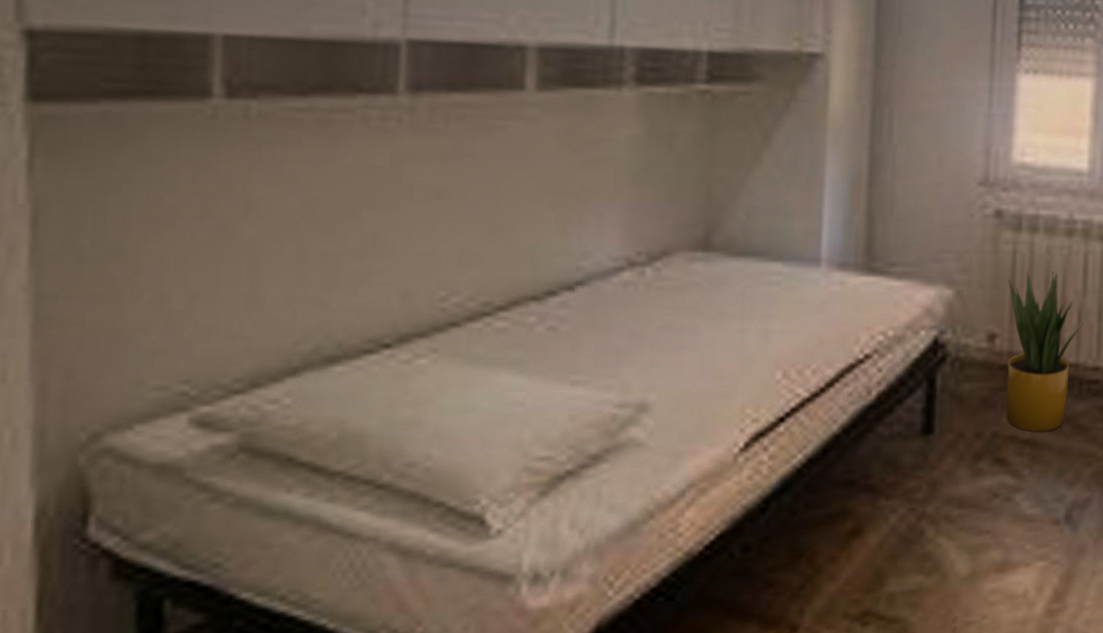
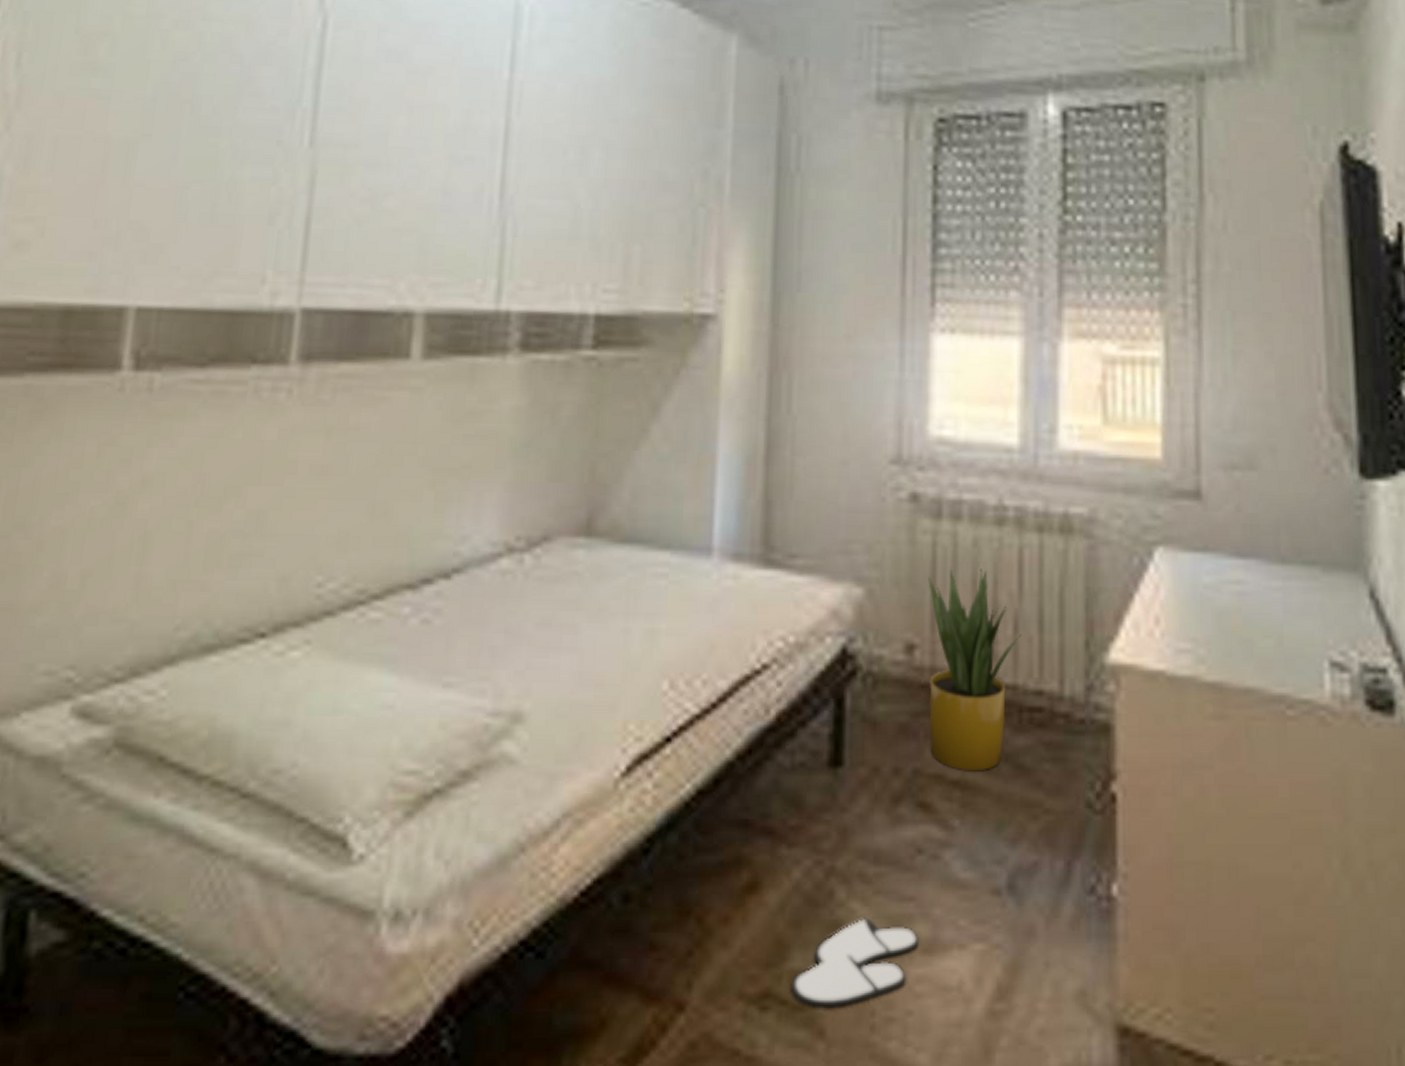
slippers: none [887,549,994,620] -> present [790,917,920,1009]

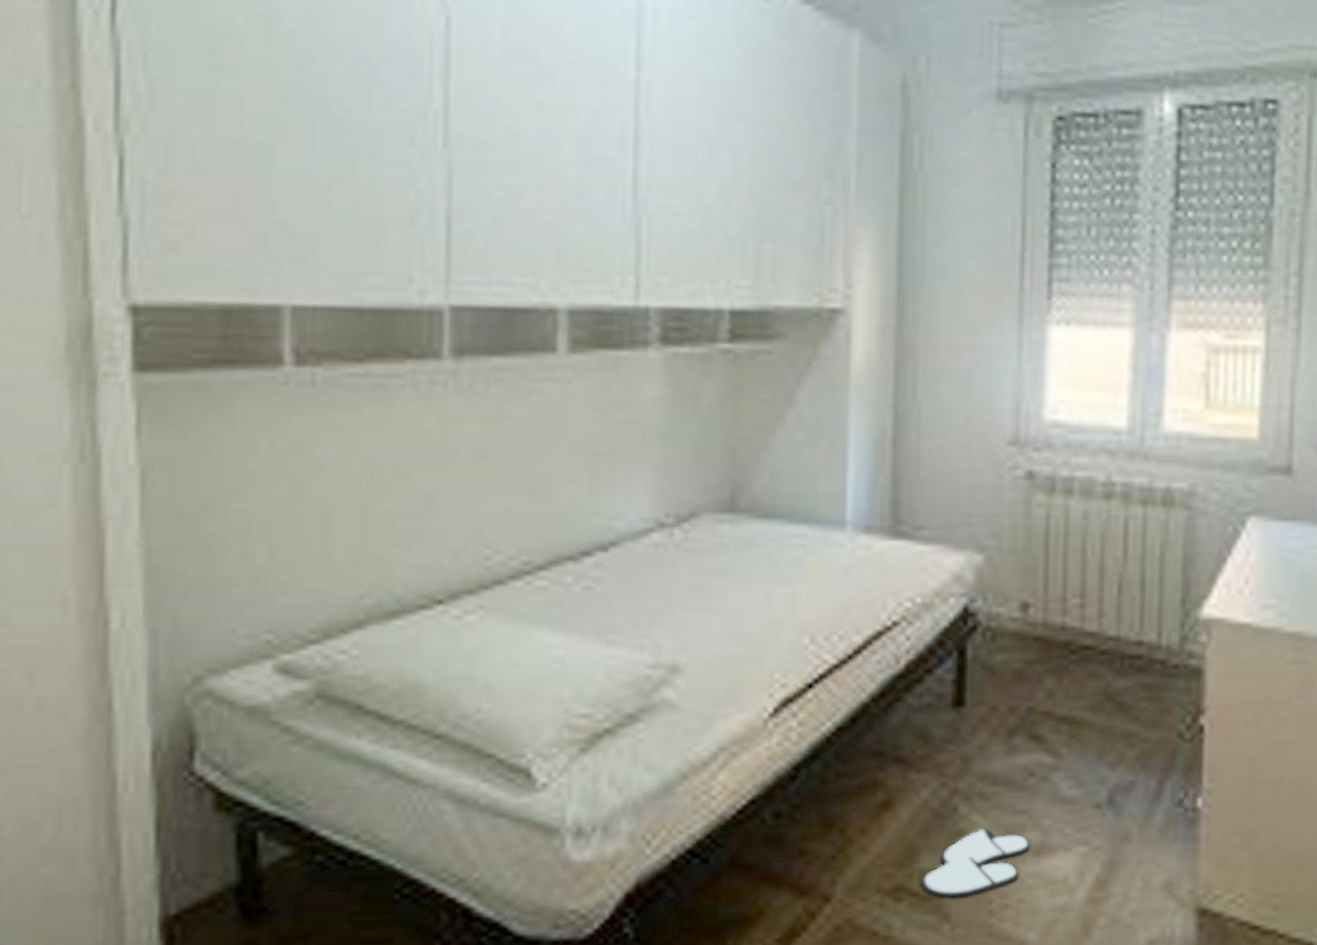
planter: present [928,568,1021,772] -> none [1041,537,1125,709]

